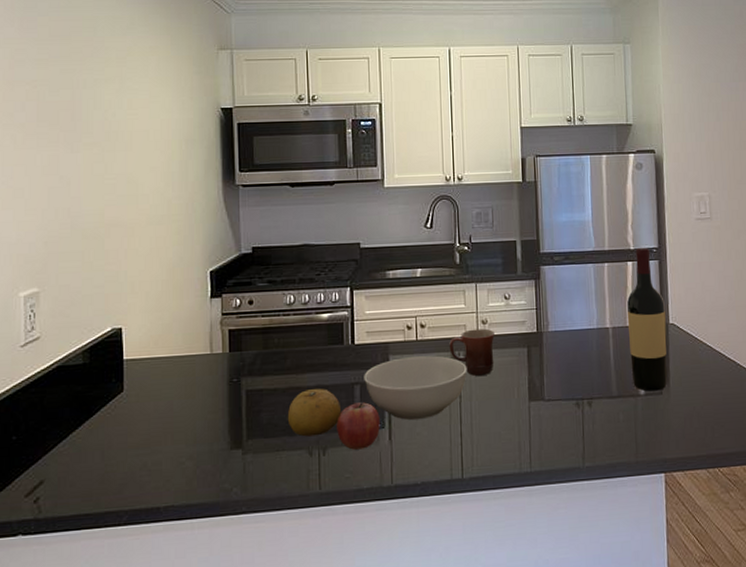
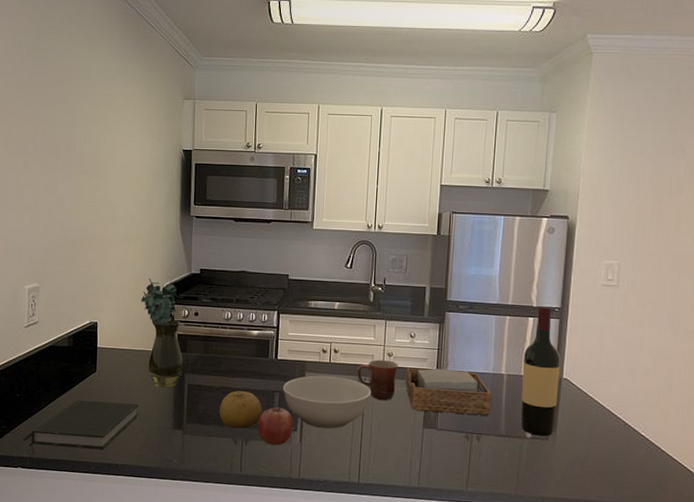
book: none [35,425,184,500] -> present [31,399,139,449]
vase: none [178,264,239,400] -> present [141,278,184,388]
napkin holder: none [504,329,600,382] -> present [405,367,492,416]

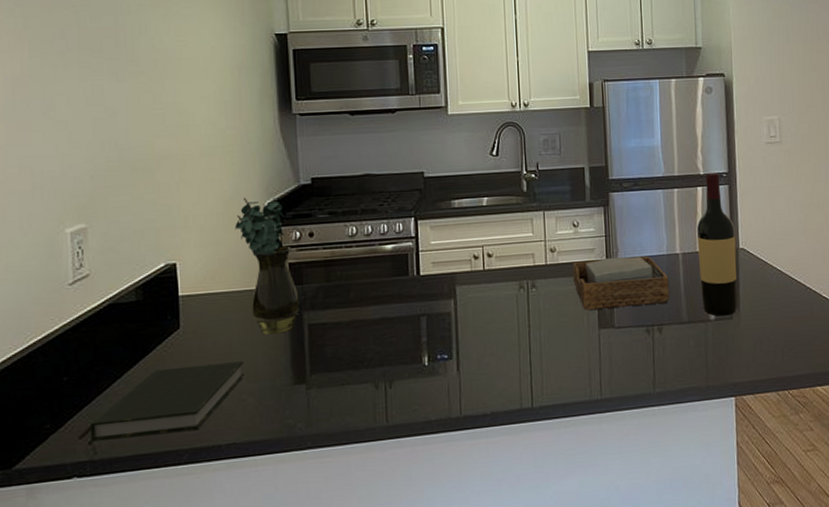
fruit: present [219,391,263,429] -> none [351,321,408,370]
fruit: present [257,406,294,445] -> none [403,332,448,382]
bowl: present [283,375,371,429] -> none [430,285,536,351]
mug: present [357,359,398,401] -> none [517,257,563,306]

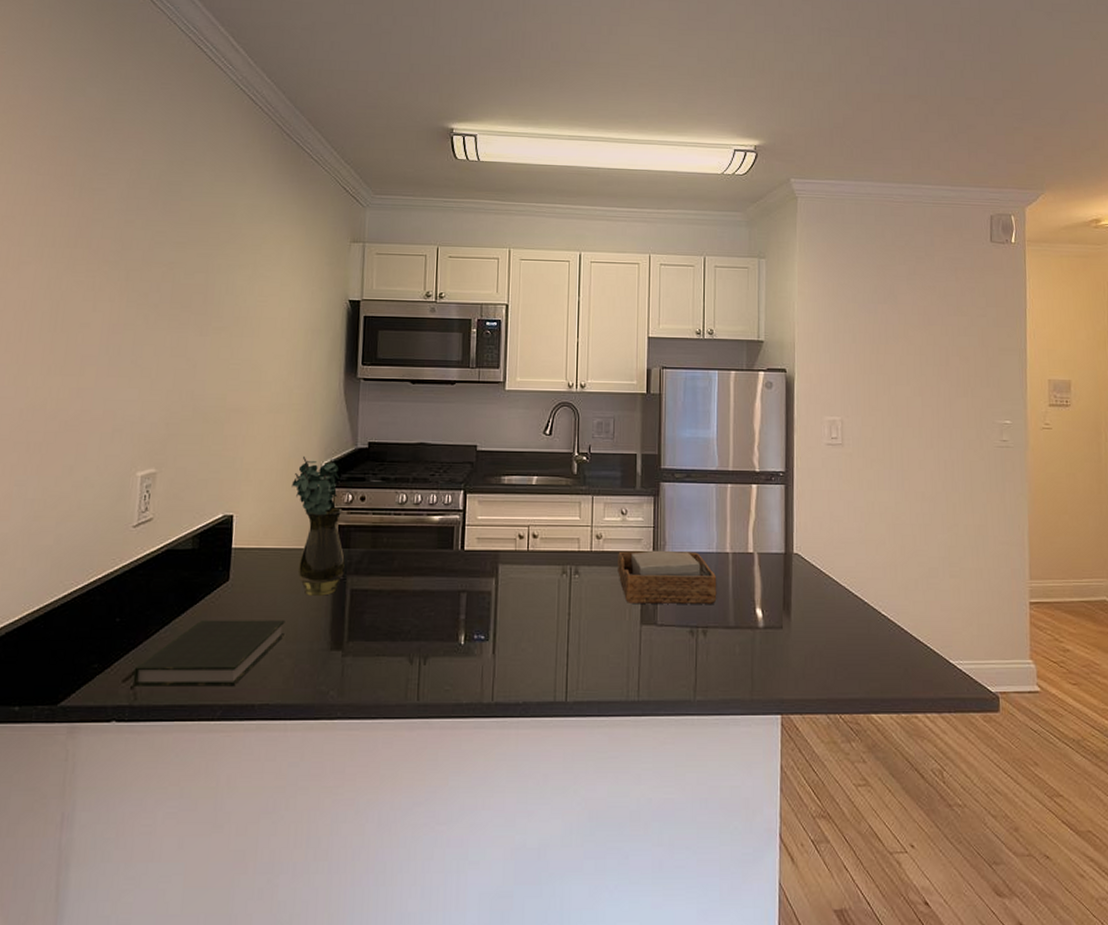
wine bottle: present [696,172,738,317] -> none [748,470,790,625]

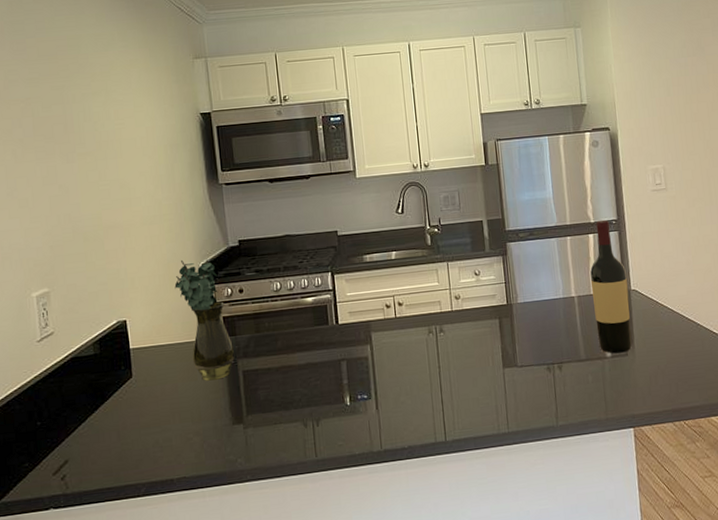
book: present [133,619,285,687] -> none [61,405,190,478]
napkin holder: present [618,550,717,604] -> none [476,300,568,351]
wine bottle: none [748,470,790,625] -> present [590,220,632,354]

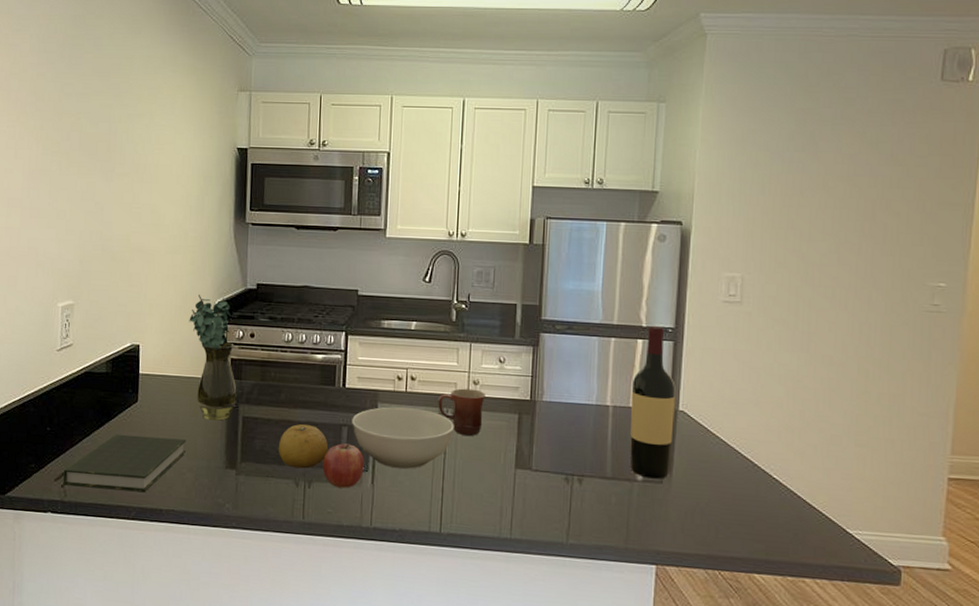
book: none [61,405,190,478] -> present [63,434,186,492]
fruit: none [282,366,331,410] -> present [278,424,329,469]
fruit: none [327,375,367,420] -> present [323,443,364,488]
bowl: none [349,330,444,391] -> present [352,406,454,469]
mug: none [426,303,469,348] -> present [438,388,485,437]

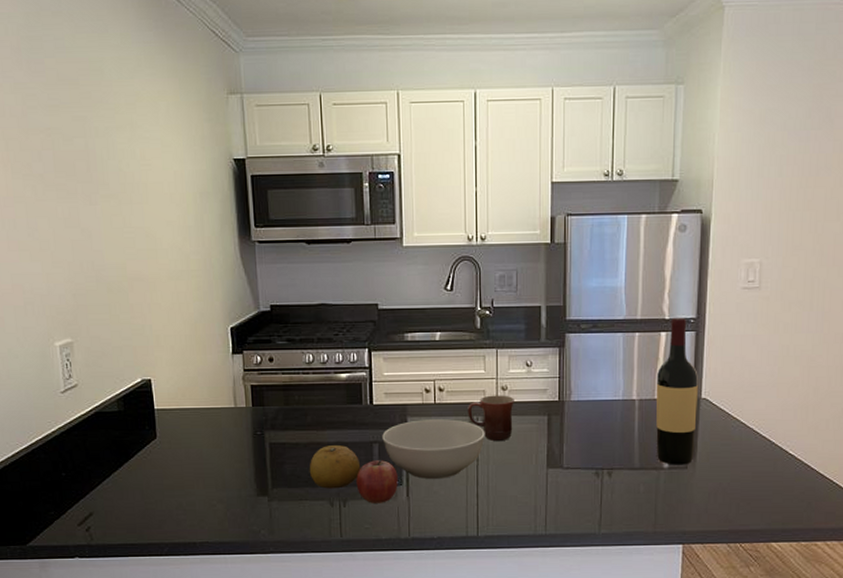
book: present [63,434,186,492] -> none [86,471,214,529]
vase: present [189,294,238,421] -> none [201,320,262,450]

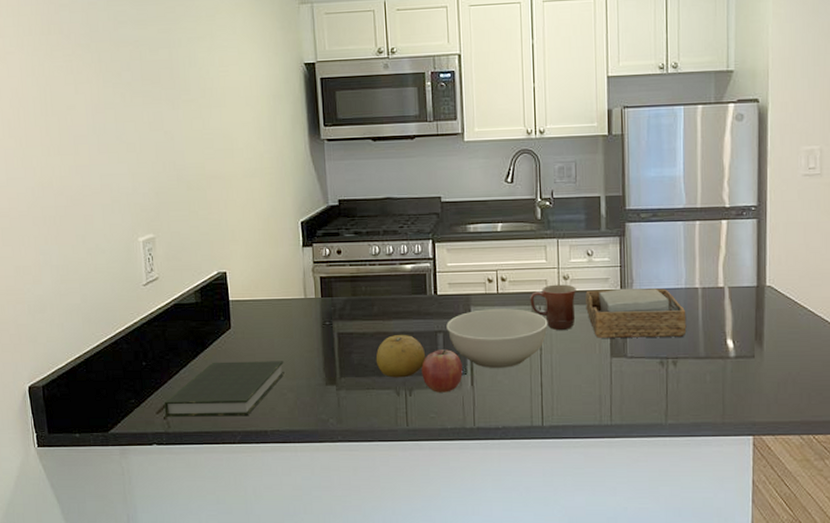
book: none [86,471,214,529] -> present [164,361,285,417]
napkin holder: none [524,399,623,449] -> present [586,288,687,338]
wine bottle: present [655,317,698,465] -> none [718,205,762,354]

